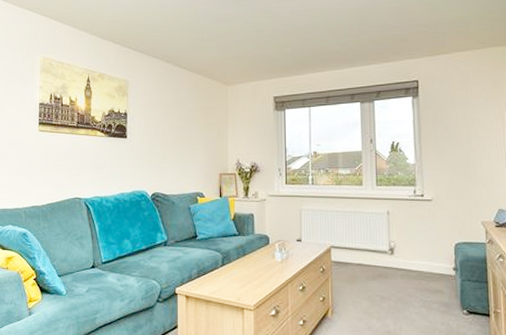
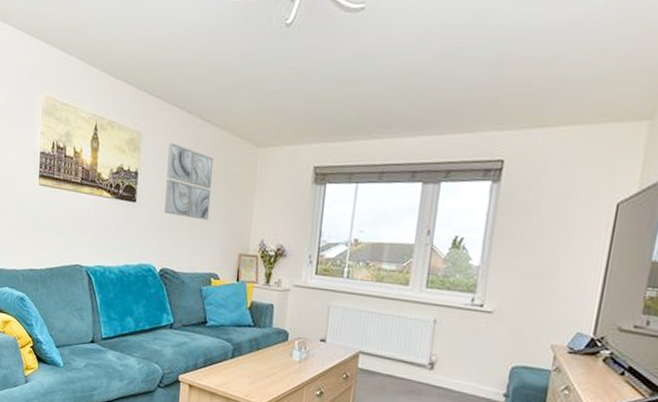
wall art: none [152,86,191,148] -> present [164,142,214,220]

